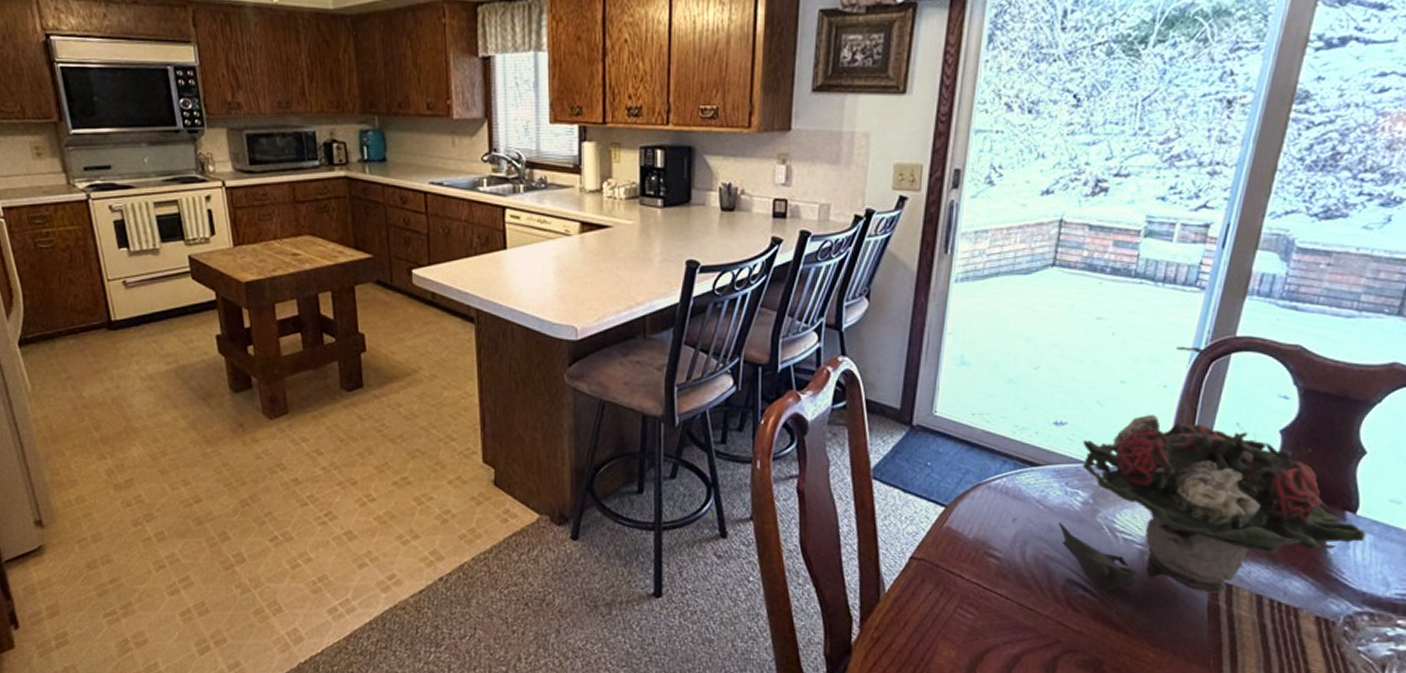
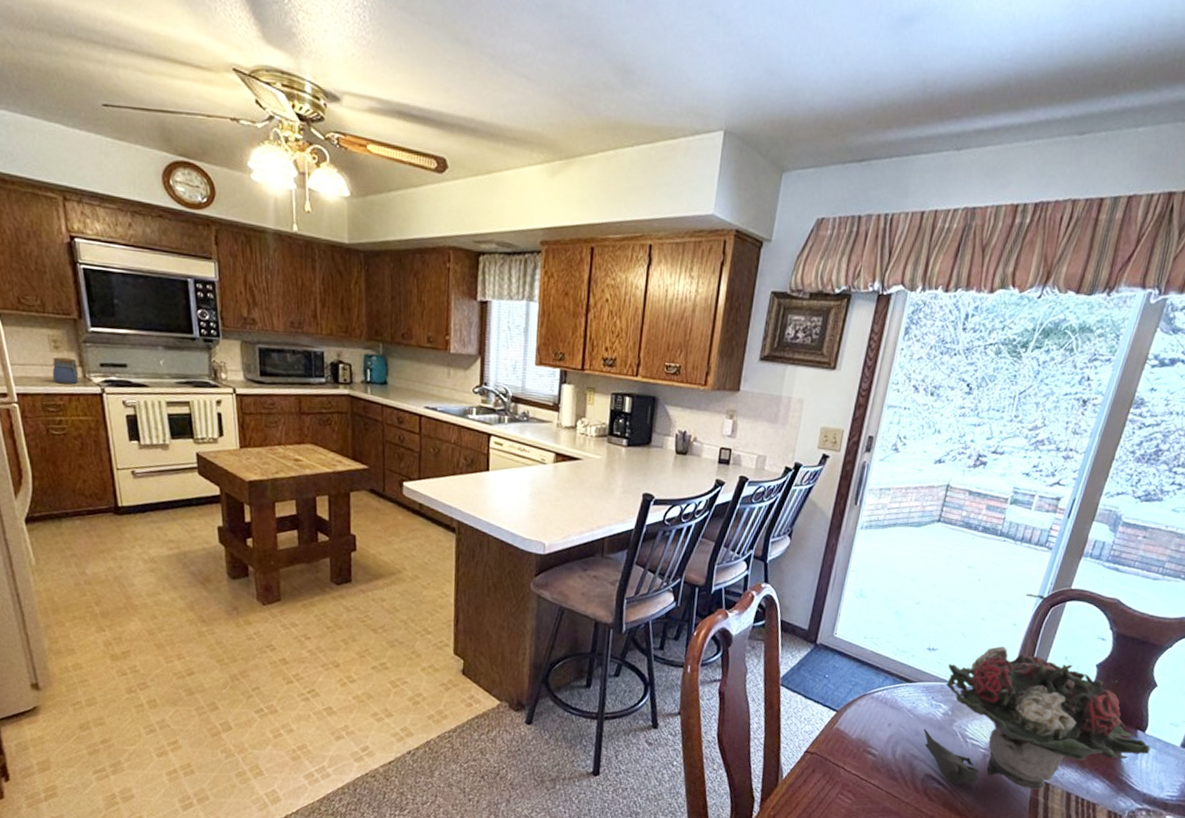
jar: none [36,164,63,193] -> present [52,357,79,385]

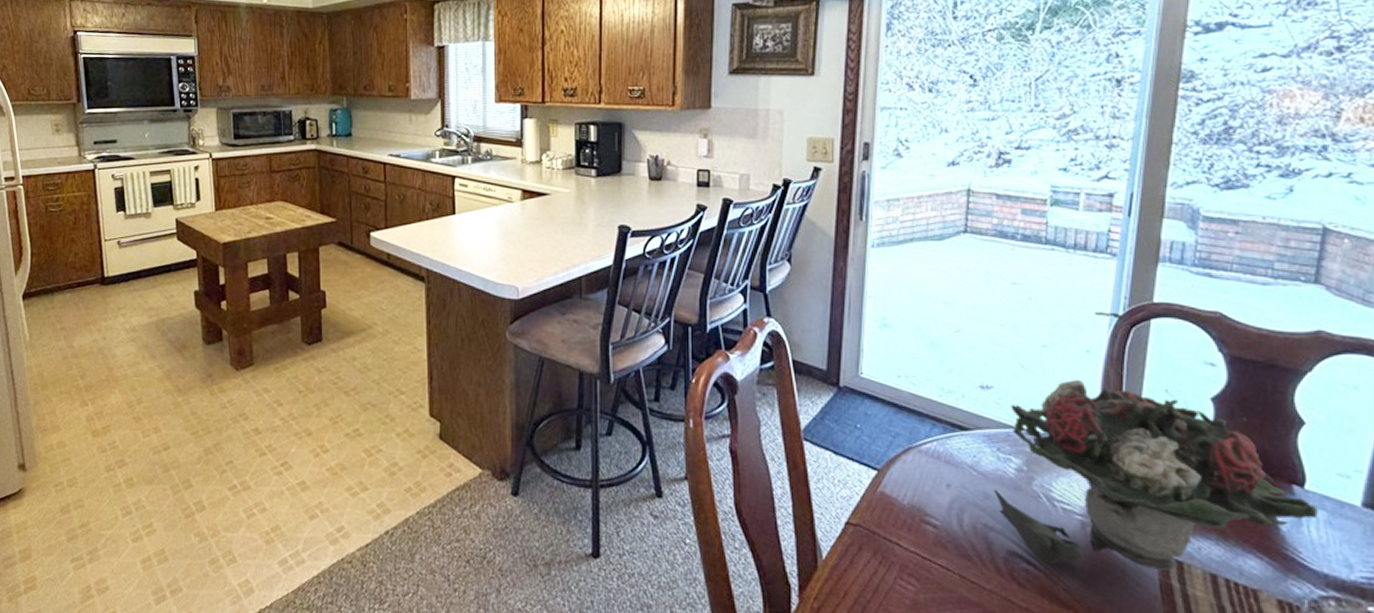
jar: present [52,357,79,385] -> none [53,139,75,164]

